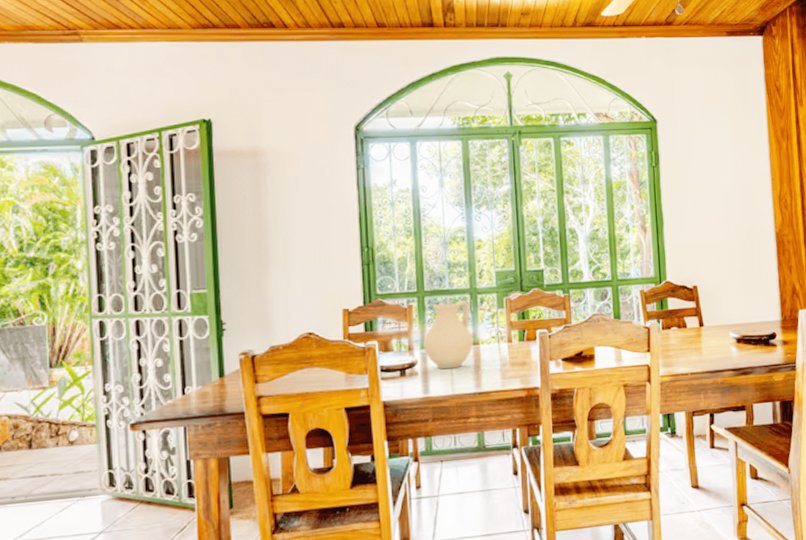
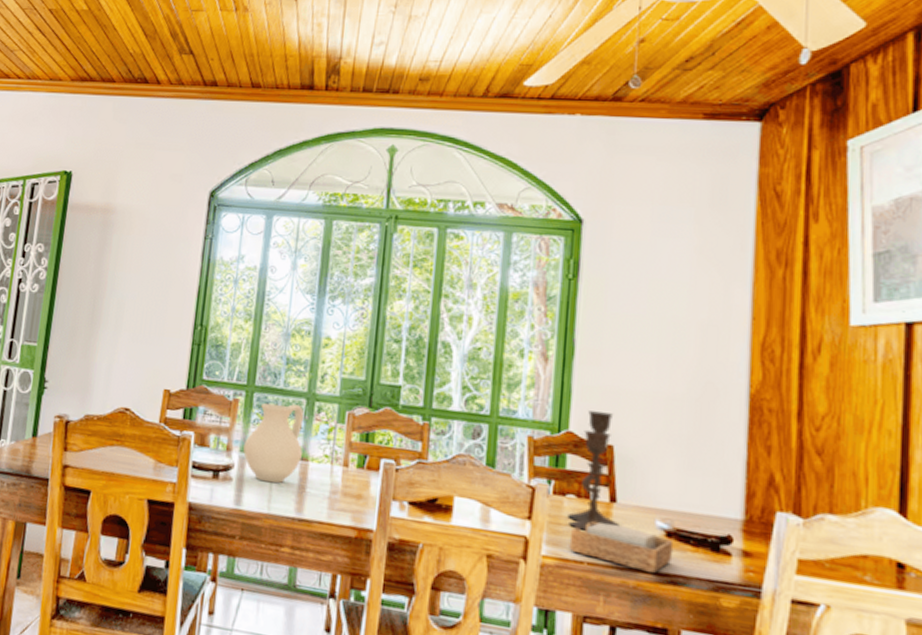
candlestick: none [674,262,707,351] -> present [568,411,619,531]
napkin holder: none [677,342,743,371] -> present [569,520,674,574]

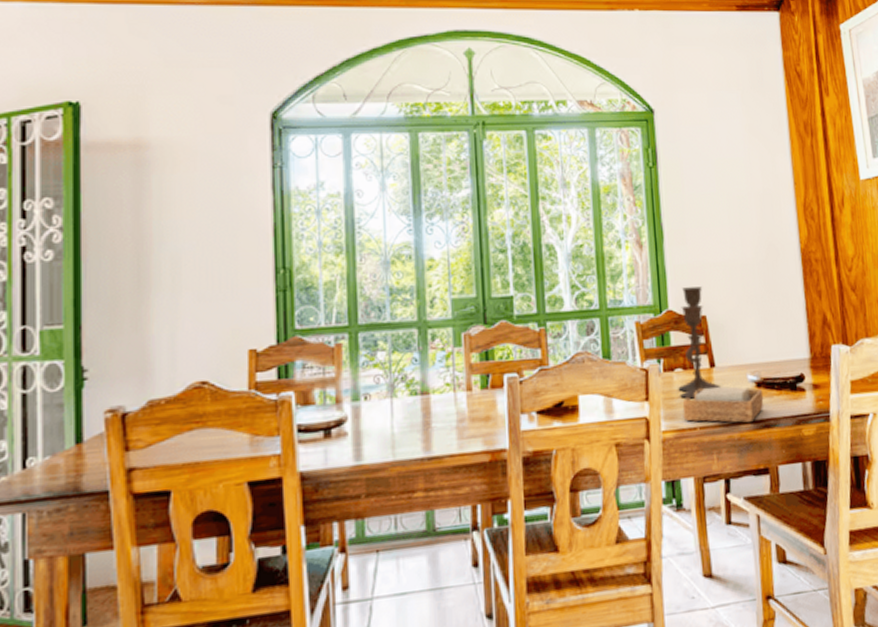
pitcher: present [243,403,305,484] -> none [355,336,422,428]

